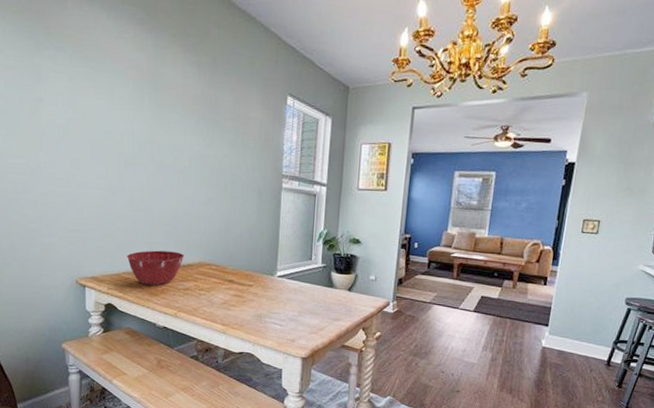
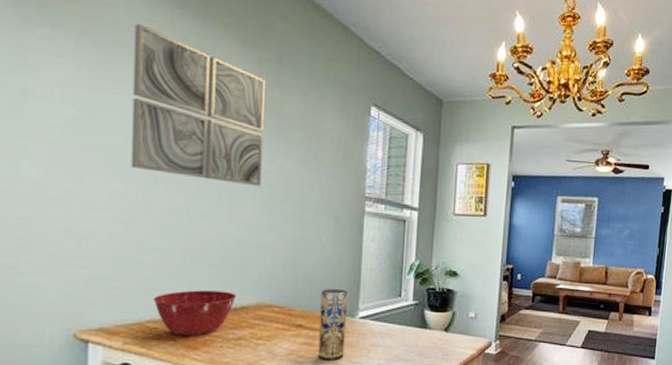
wall art: none [108,41,203,168] -> present [130,24,265,187]
vase: none [245,251,268,310] -> present [318,288,347,361]

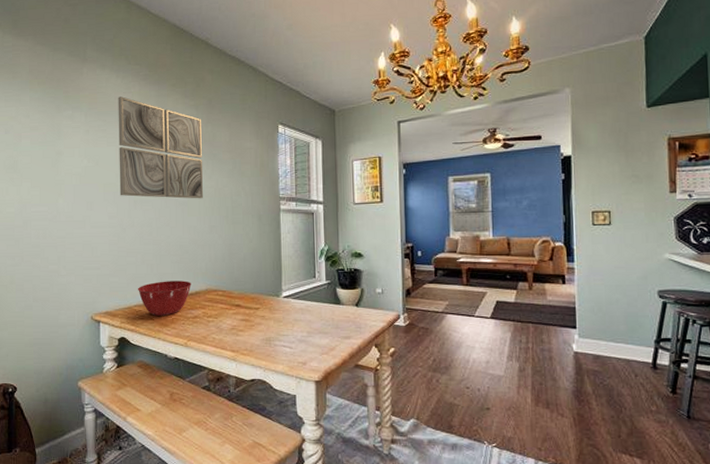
vase: present [318,288,347,361] -> none [252,273,273,334]

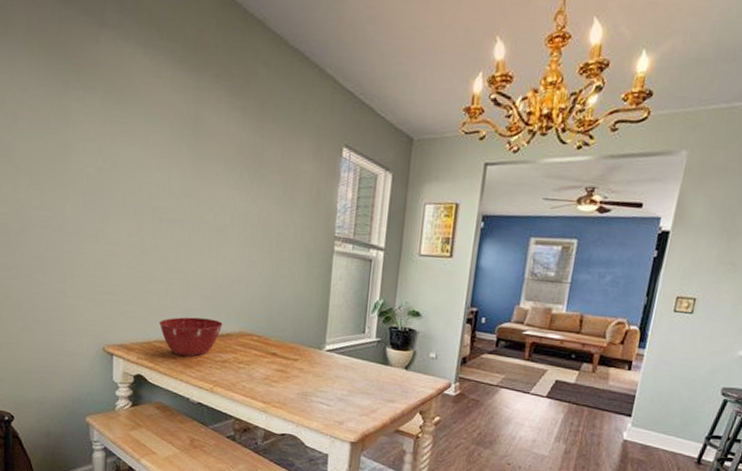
wall art: present [118,96,203,199] -> none [142,81,249,227]

